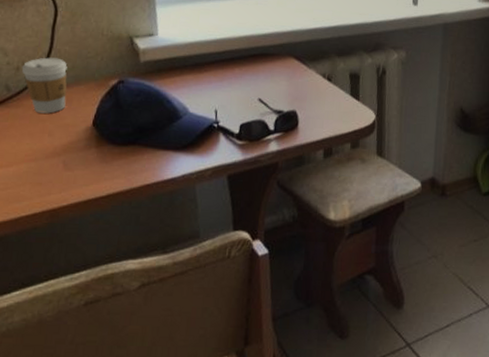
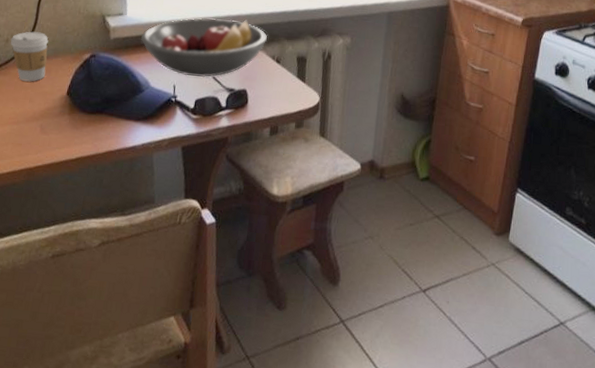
fruit bowl: none [176,35,317,100] -> present [141,17,268,78]

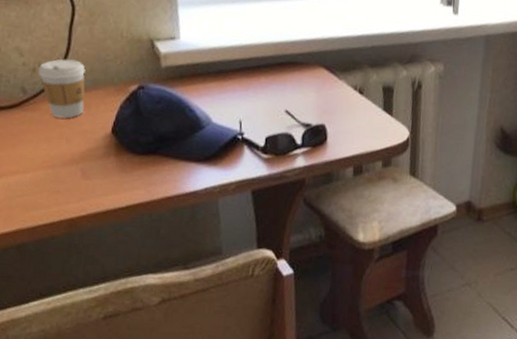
fruit bowl: present [141,17,268,78] -> none [199,42,349,112]

